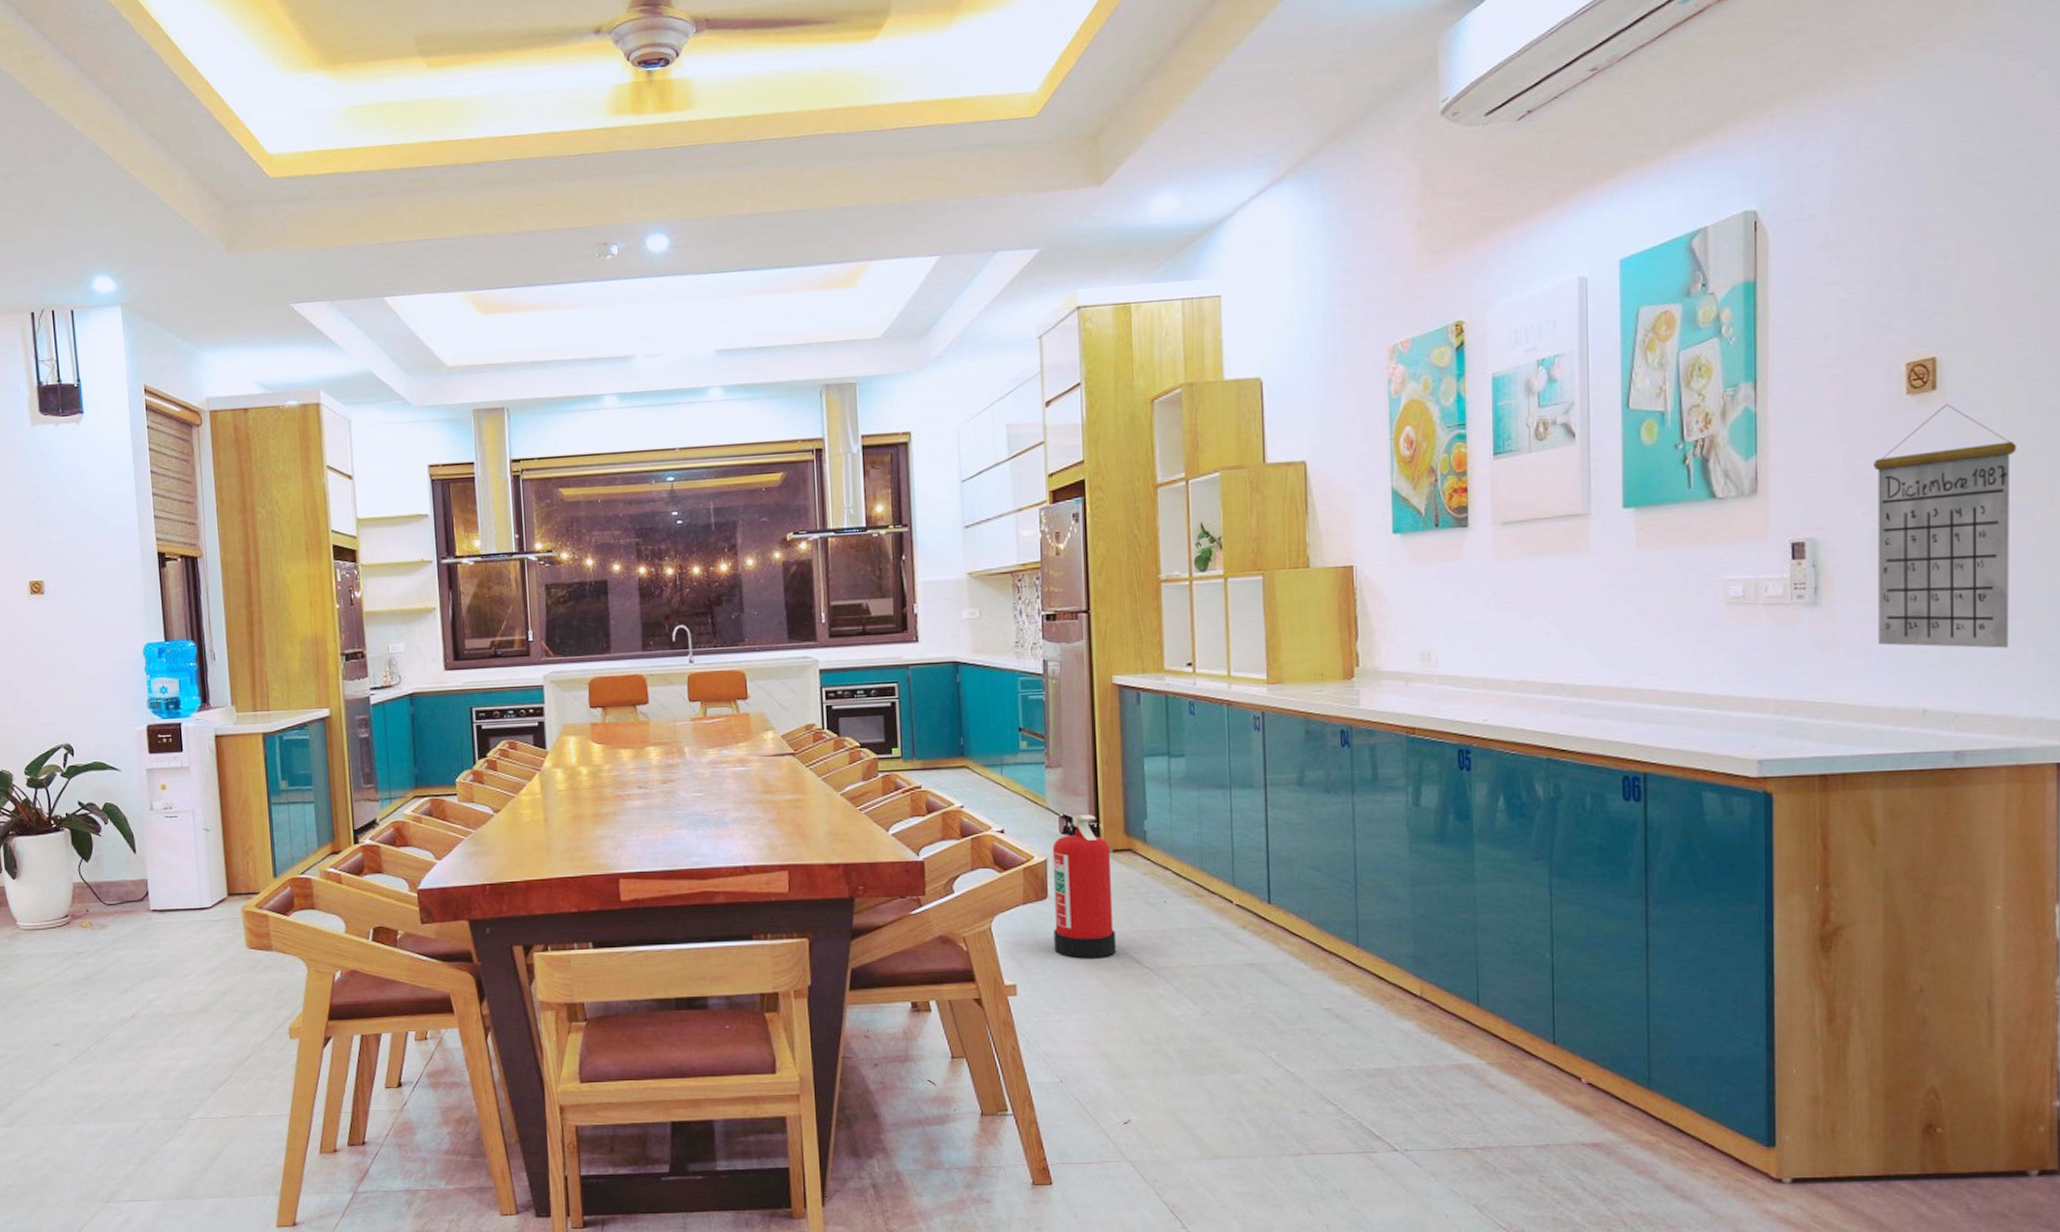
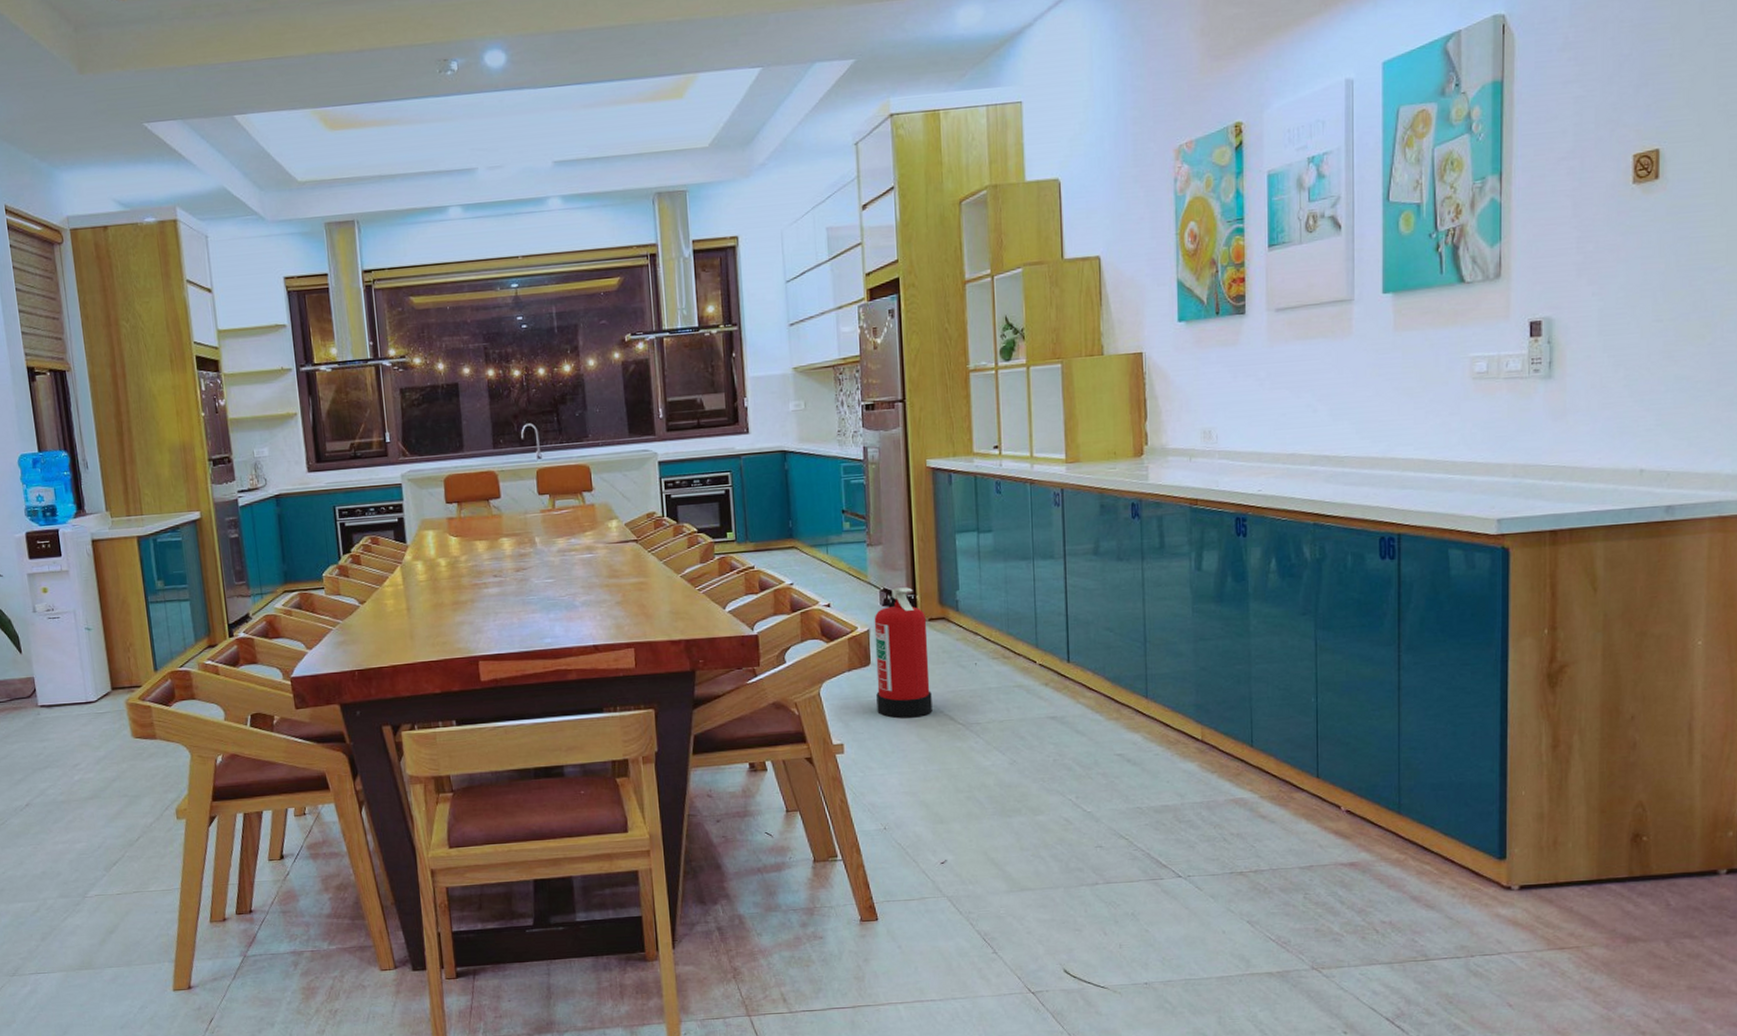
calendar: present [1872,404,2016,649] -> none [1602,192,1727,413]

